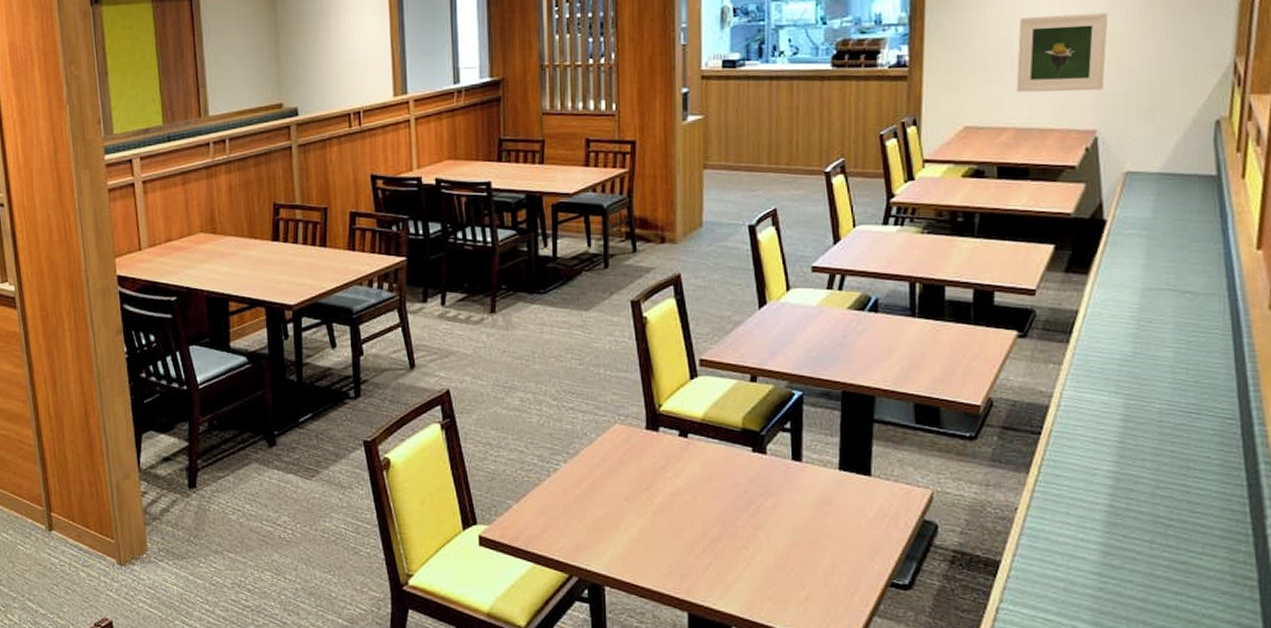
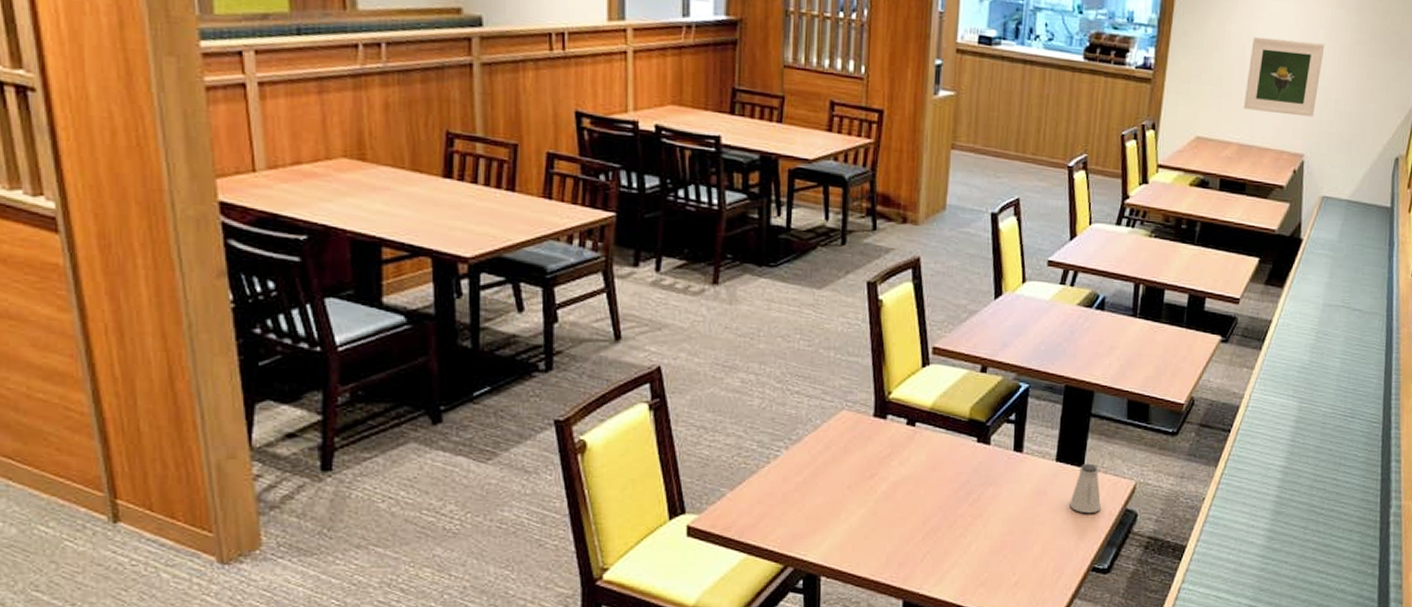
saltshaker: none [858,471,894,524] -> present [1070,463,1101,513]

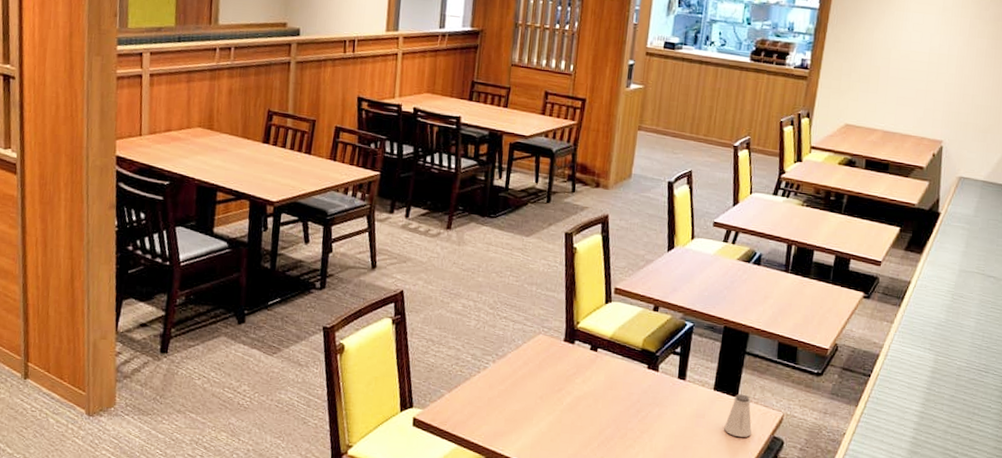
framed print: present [1243,36,1325,117] -> none [888,42,963,110]

